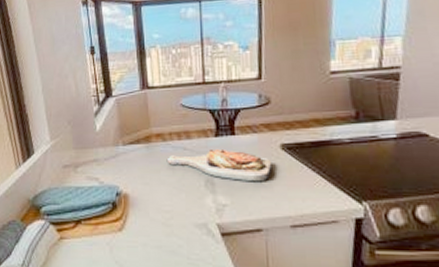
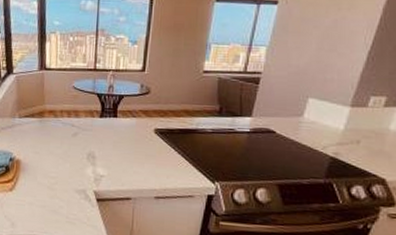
cutting board: present [166,148,272,182] -> none [56,127,146,159]

